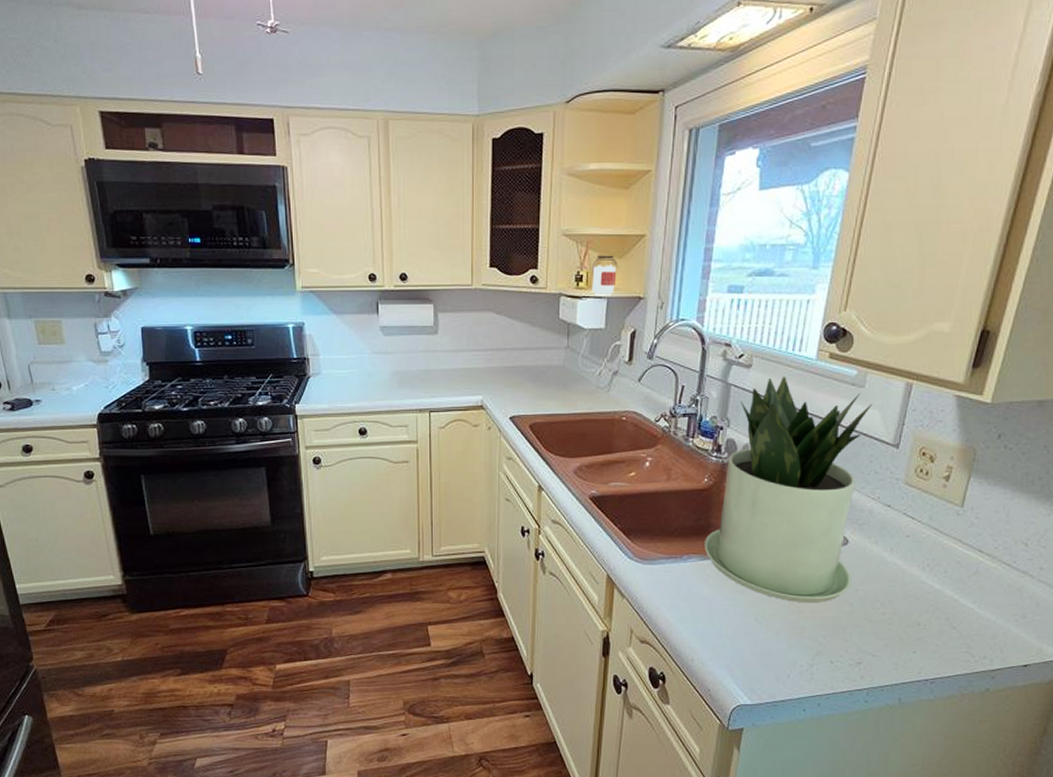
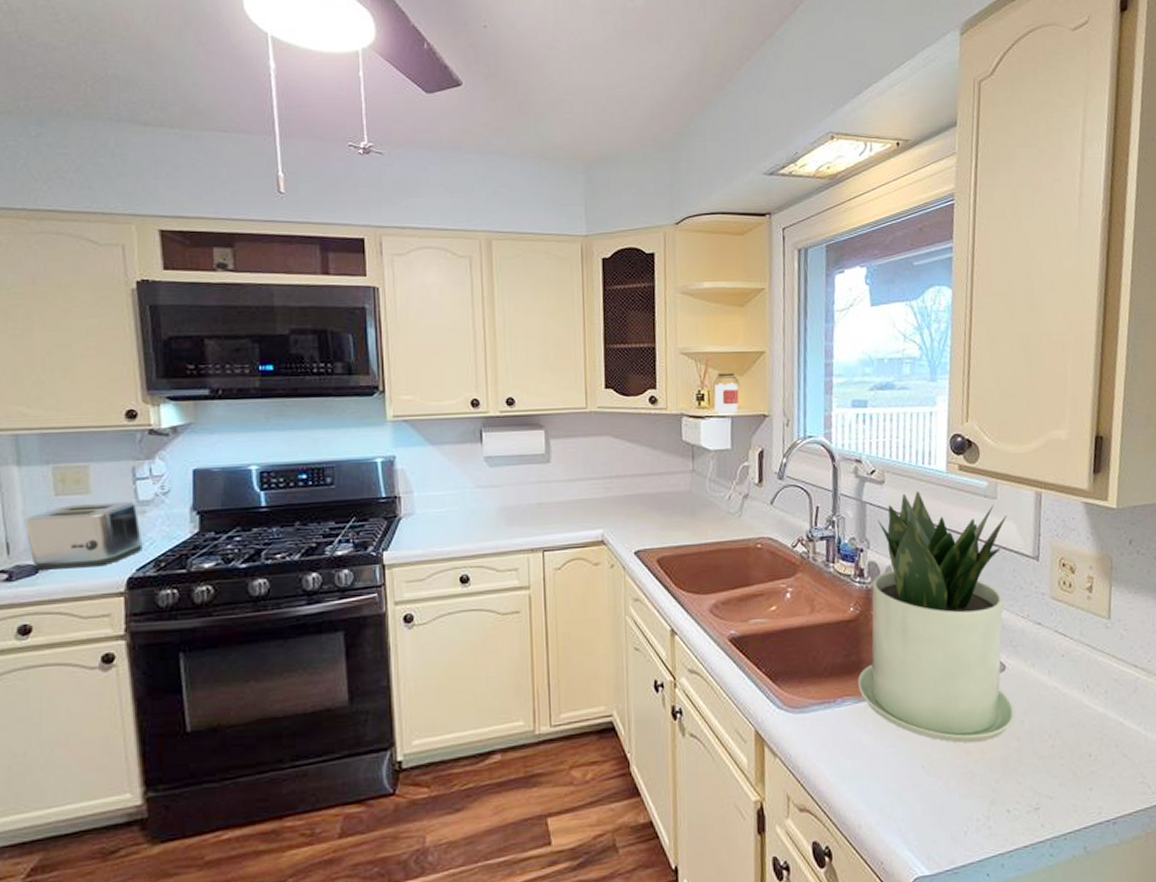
toaster: none [18,351,107,403] -> present [24,501,143,570]

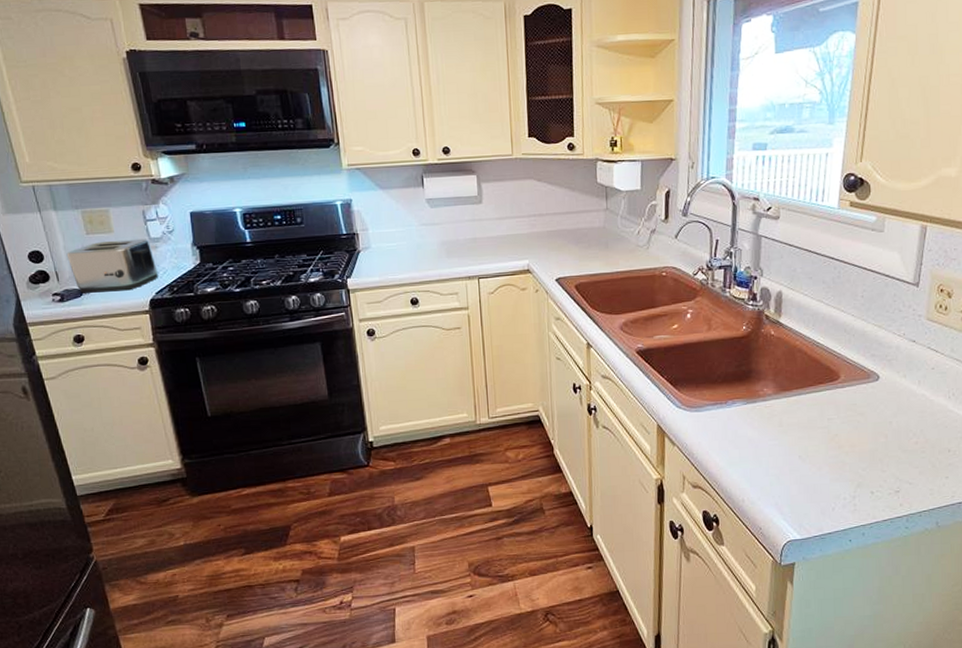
jar: present [713,373,740,414] -> none [625,120,650,158]
planter: present [857,491,1015,743] -> none [746,225,892,438]

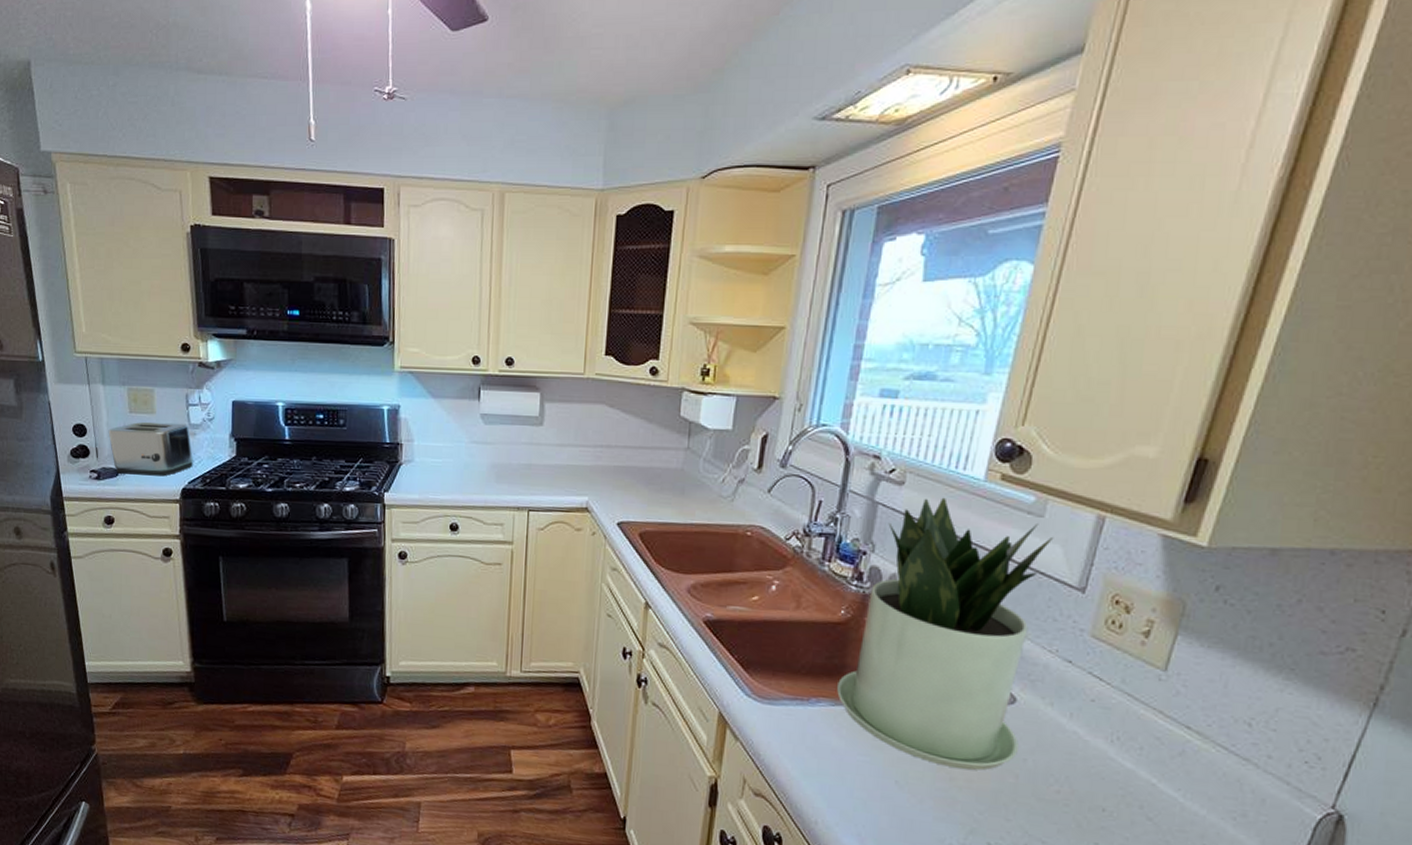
planter: none [746,225,892,438] -> present [836,497,1054,771]

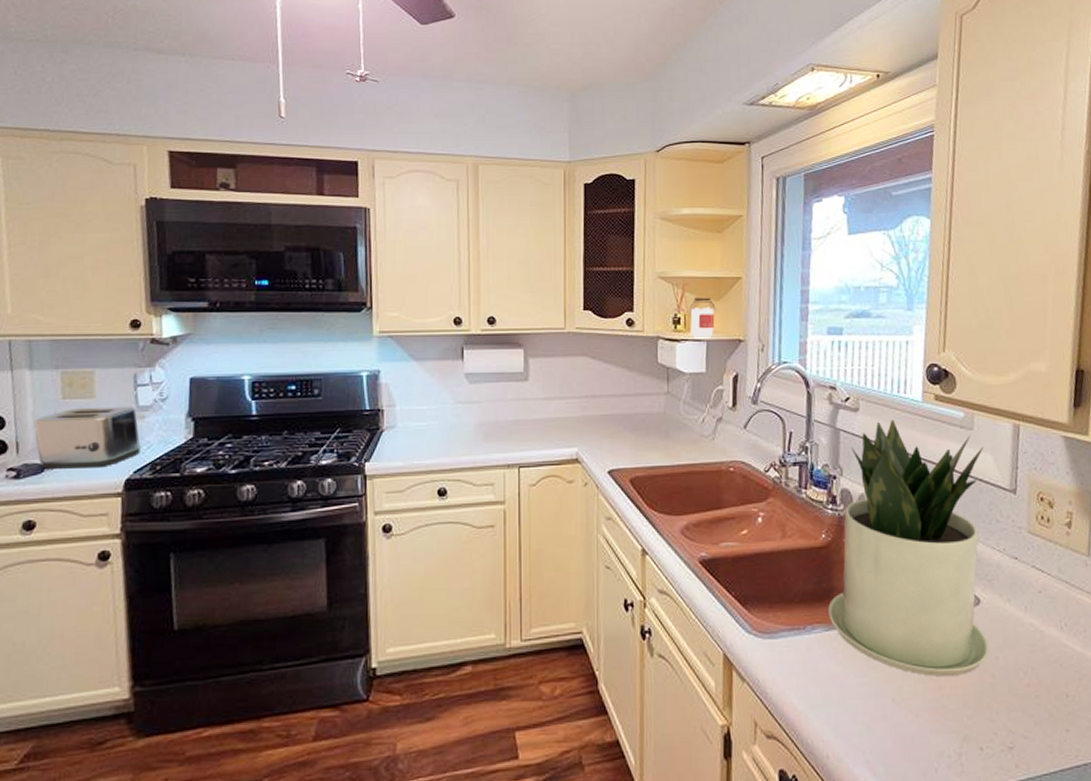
jar: none [719,348,751,392] -> present [689,297,716,338]

